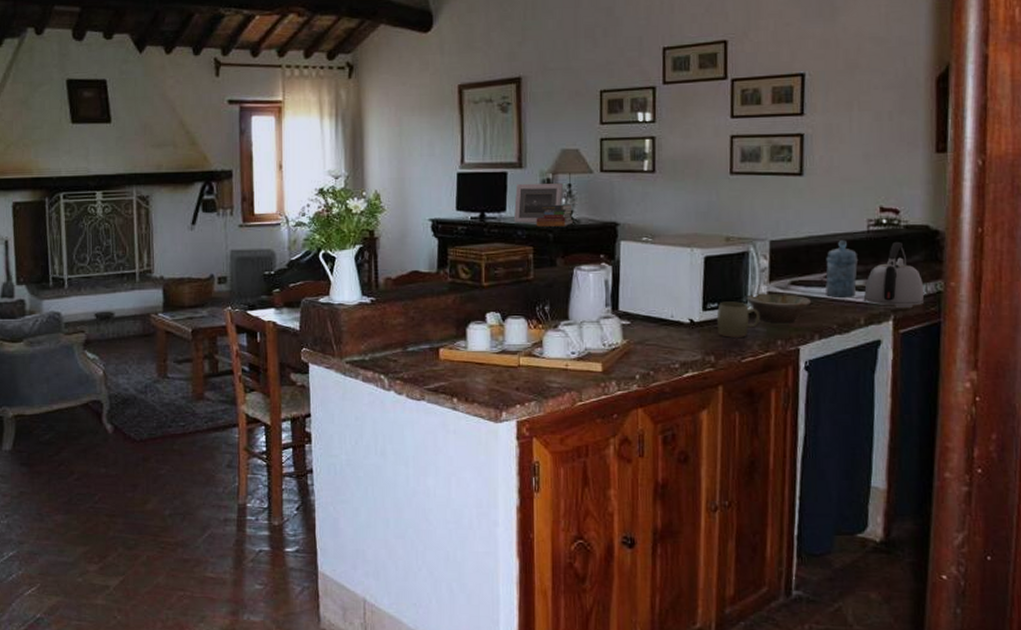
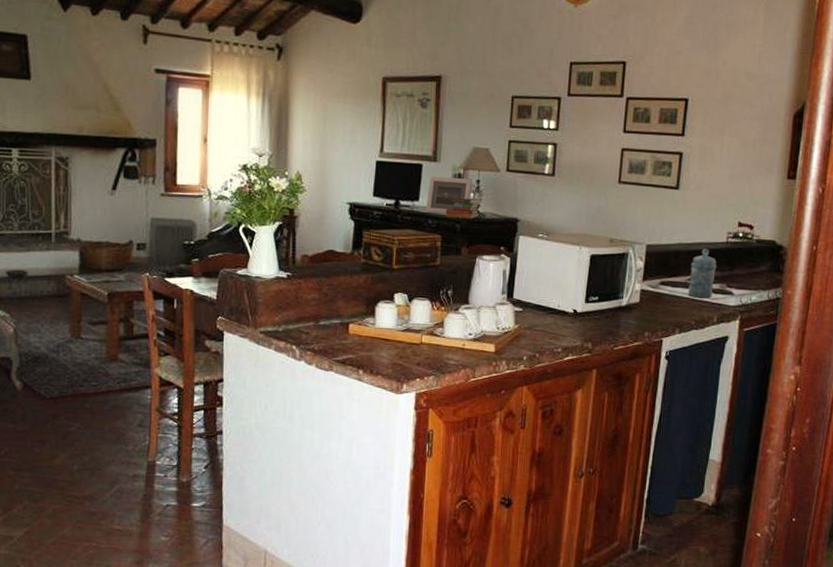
mug: present [716,301,759,338] -> none [596,295,632,328]
bowl: present [746,293,811,324] -> none [622,290,675,318]
kettle: present [863,241,925,309] -> none [717,252,767,311]

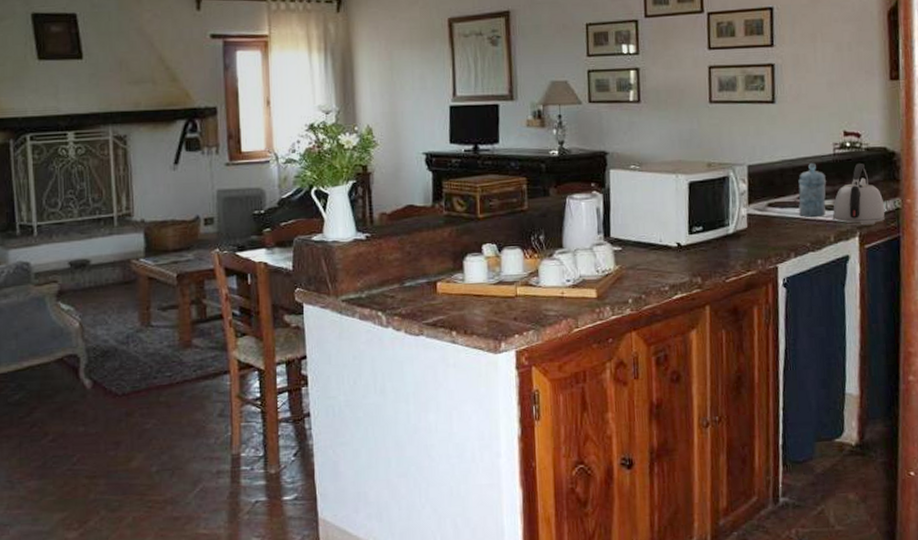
picture frame: present [425,175,472,214] -> none [506,115,554,155]
books: present [445,197,480,219] -> none [528,135,565,158]
kettle: none [717,252,767,311] -> present [832,162,886,226]

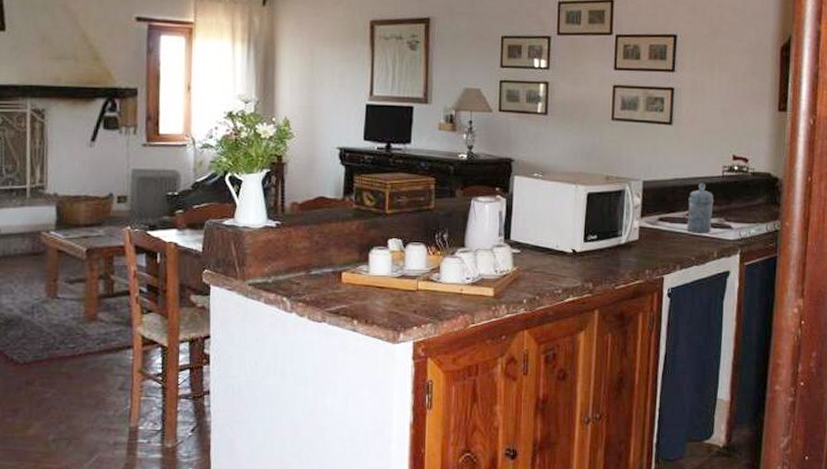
kettle: present [832,162,886,226] -> none [717,186,765,244]

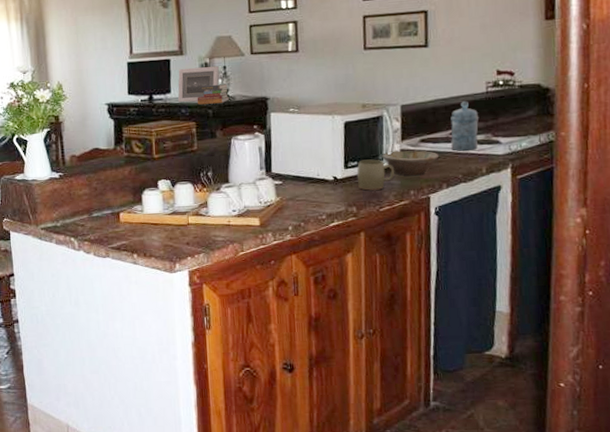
picture frame: none [417,118,464,156] -> present [177,66,219,103]
books: none [438,139,473,160] -> present [197,83,230,105]
mug: none [595,234,631,267] -> present [356,159,394,191]
bowl: none [621,227,674,255] -> present [382,150,438,176]

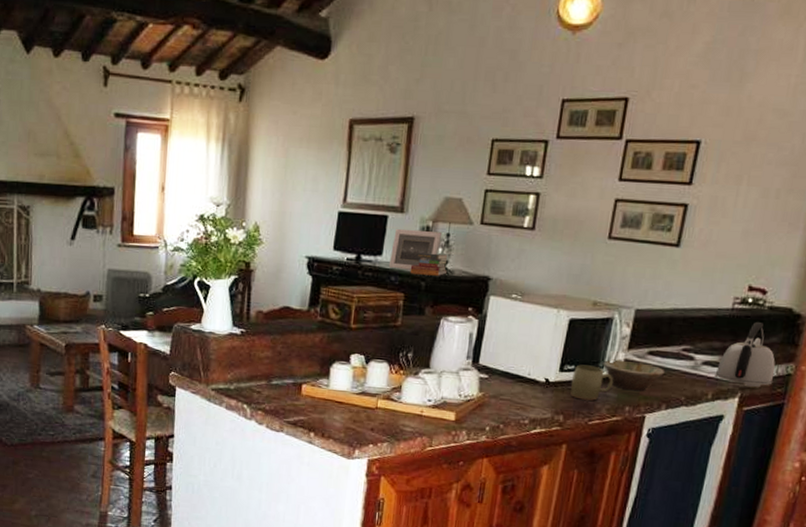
canister: present [450,100,479,151] -> none [680,314,718,372]
kettle: none [484,99,539,158] -> present [714,321,775,388]

